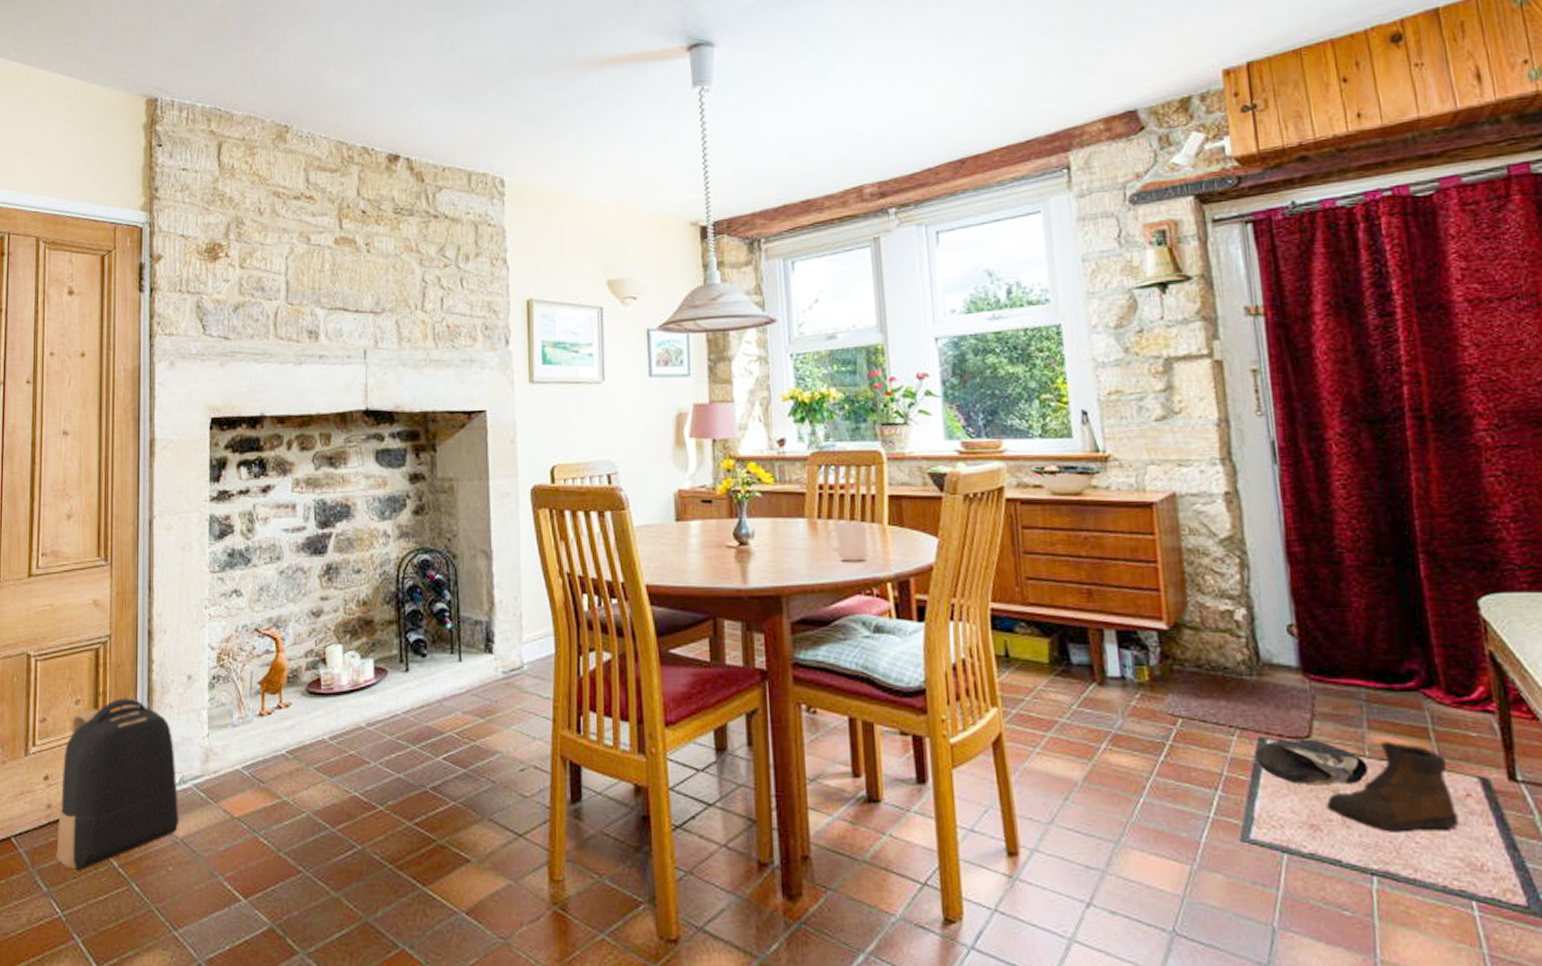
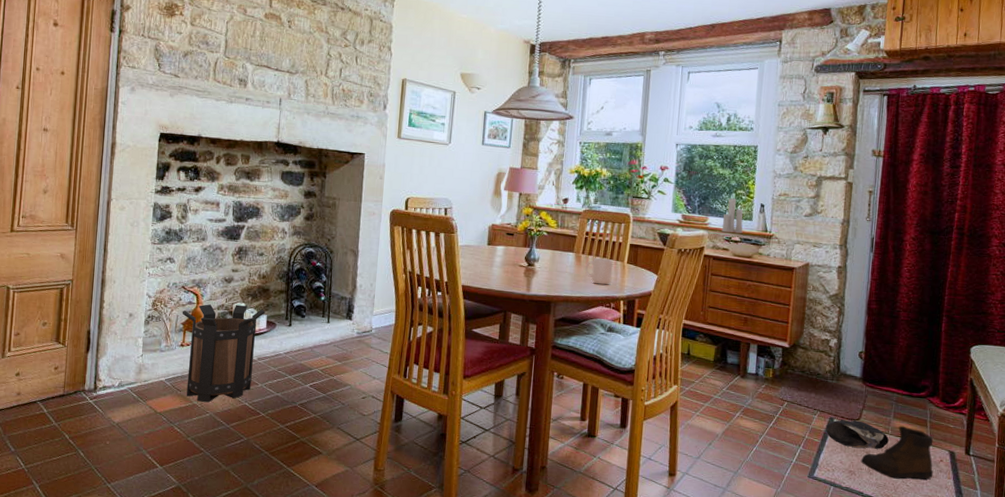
backpack: present [56,698,179,871] -> none [22,324,117,439]
decorative basket: none [257,647,371,797] -> present [182,304,265,403]
candle: none [1025,401,1061,461] -> present [721,194,743,234]

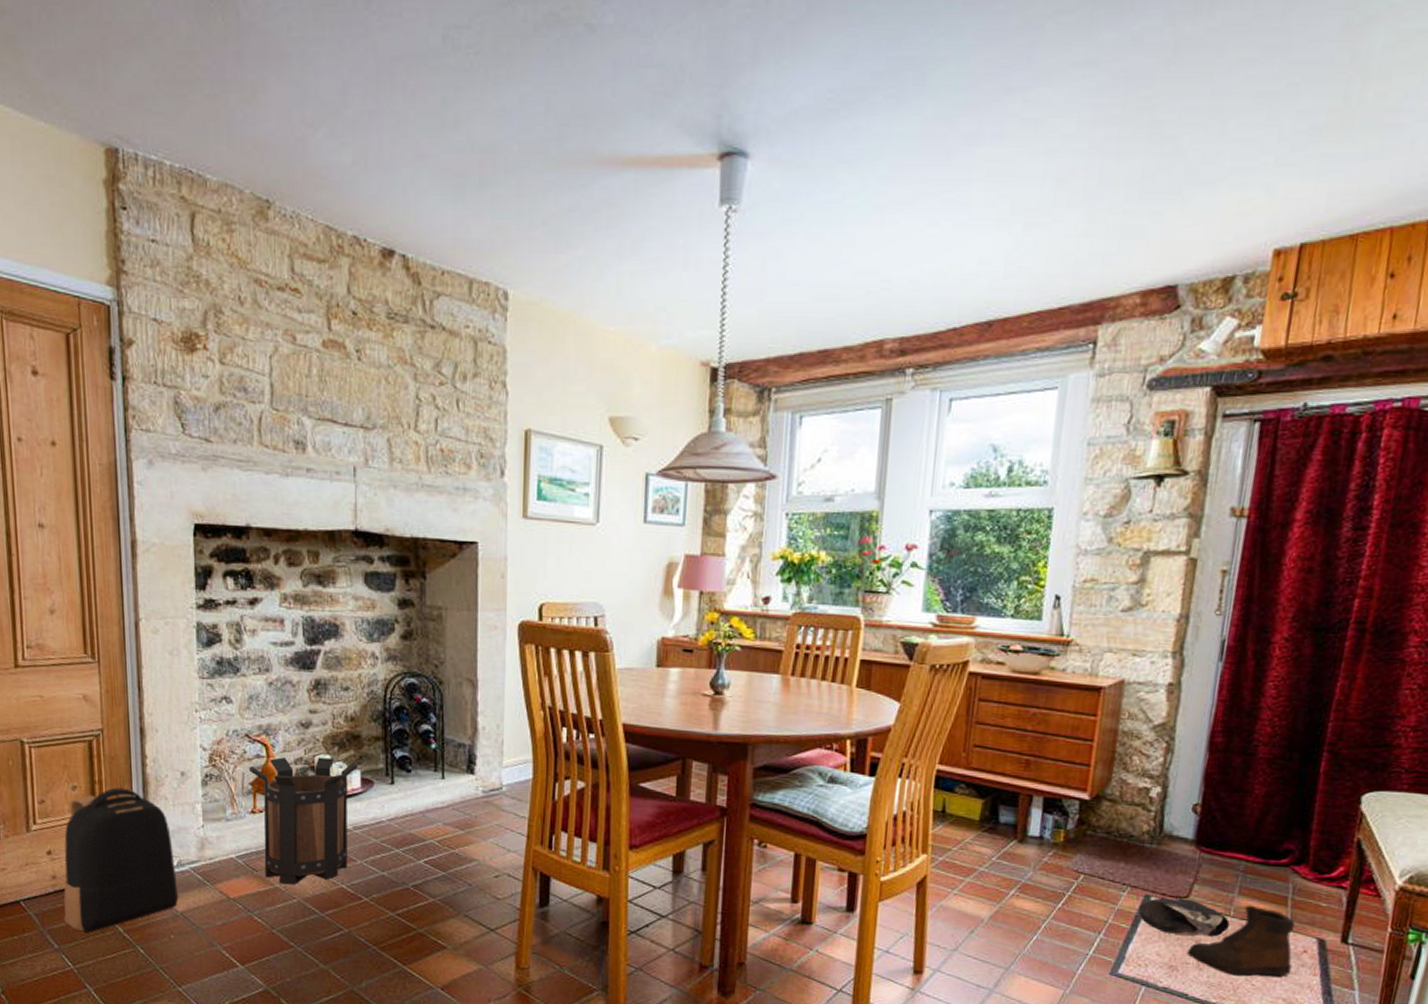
backpack: none [22,324,117,439] -> present [64,787,179,933]
cup: present [585,257,613,285] -> none [796,680,836,719]
candle: present [721,194,743,234] -> none [995,582,1028,640]

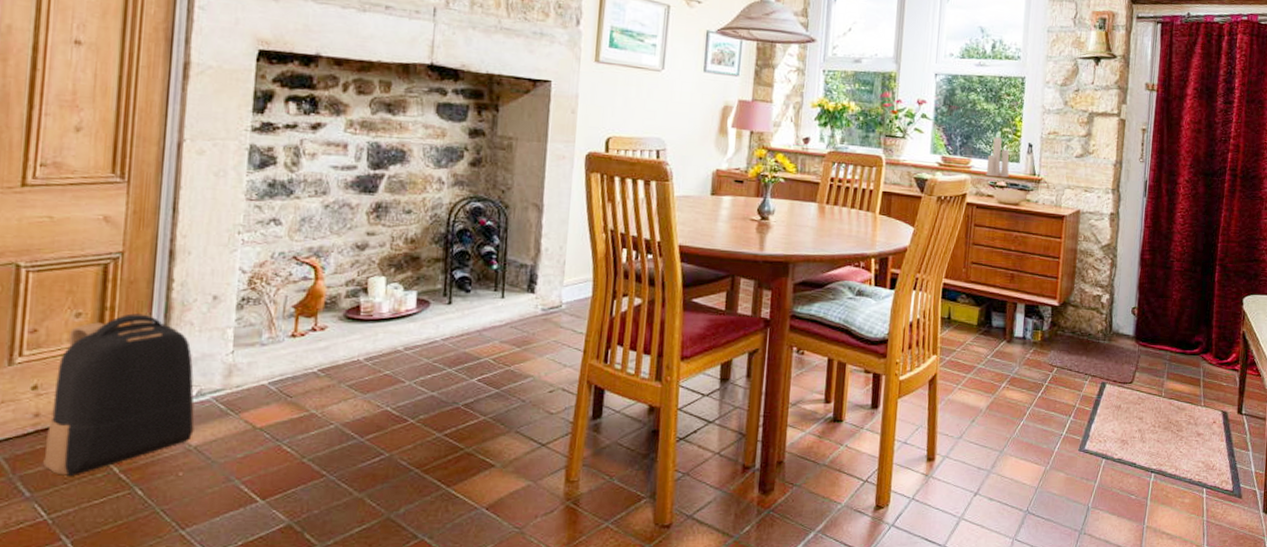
decorative basket: present [248,757,358,885] -> none [293,279,415,410]
candle: none [995,582,1028,640] -> present [985,132,1010,178]
shoe: present [1138,897,1230,937] -> none [1098,383,1162,414]
boot: present [1186,904,1295,977] -> none [1133,386,1207,446]

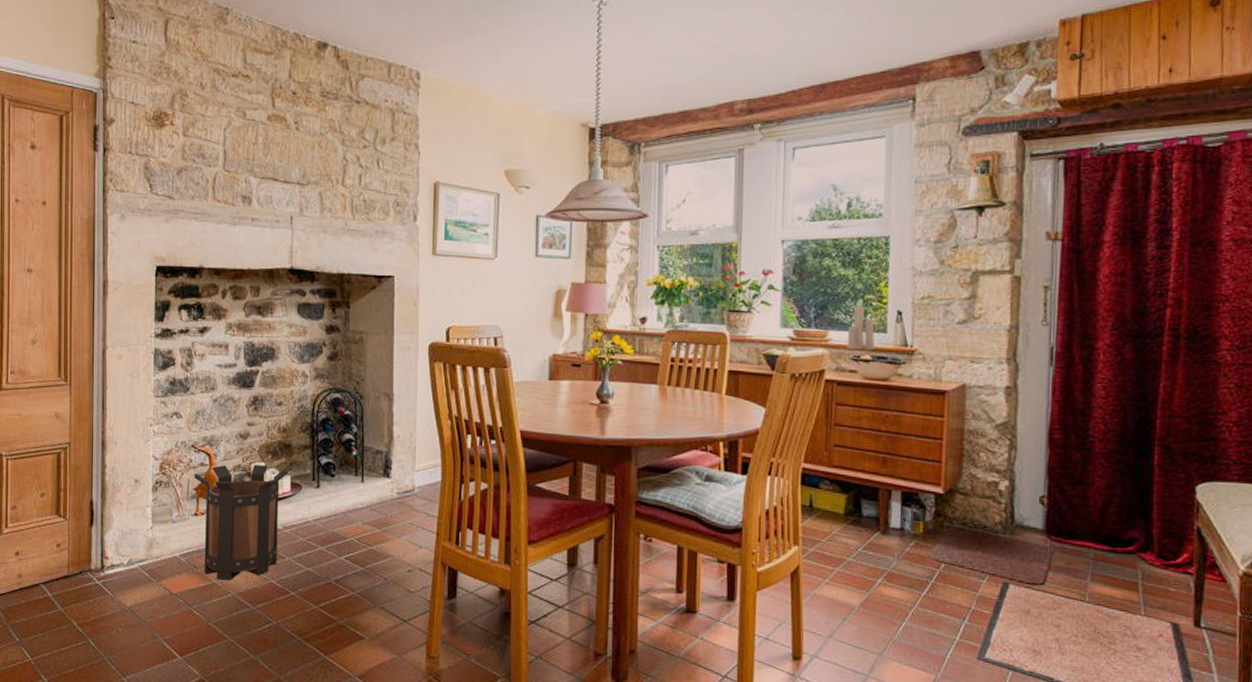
backpack: present [43,313,195,477] -> none [26,494,128,627]
decorative basket: none [293,279,415,410] -> present [193,464,288,581]

